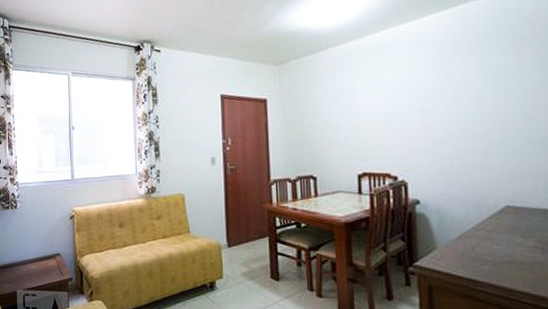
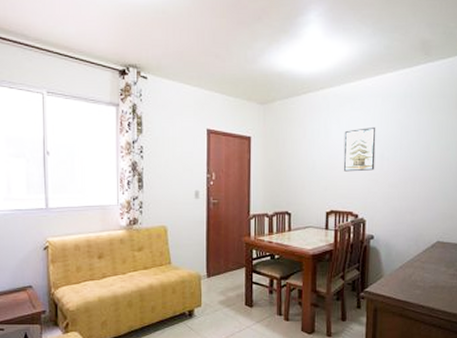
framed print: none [372,77,414,129] -> present [343,126,376,172]

